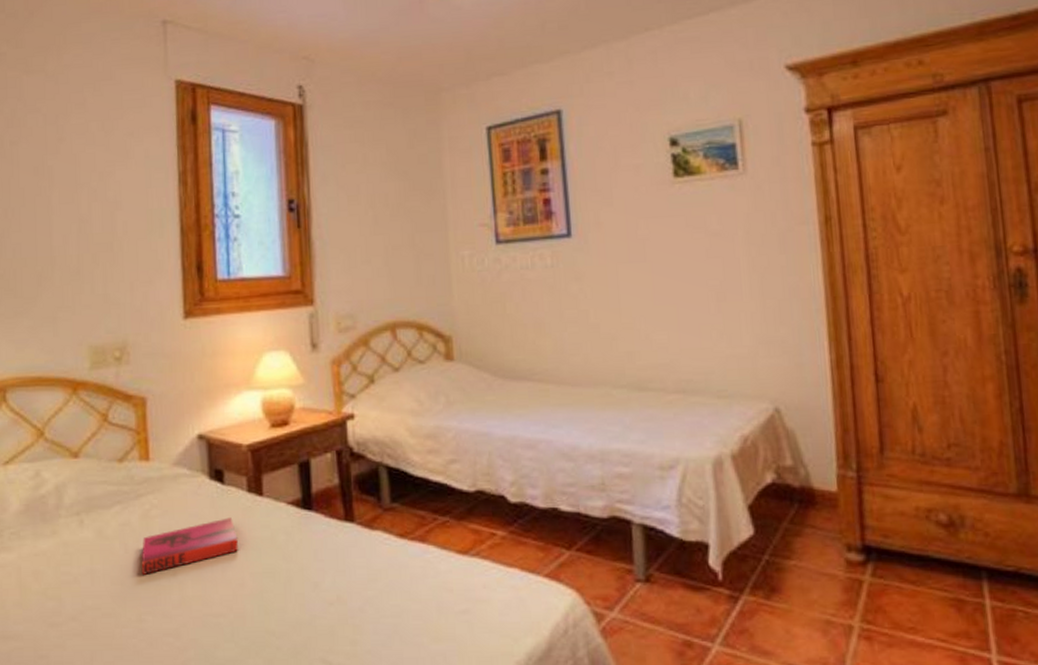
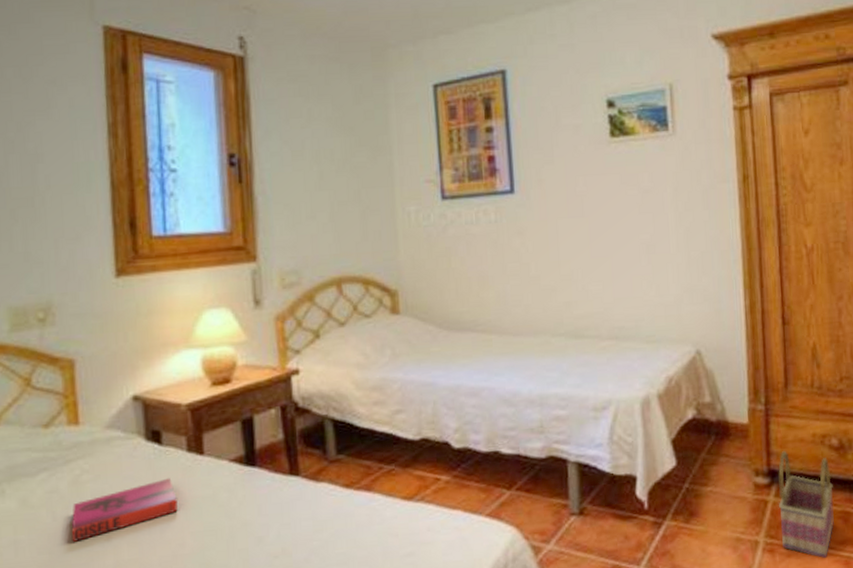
basket: none [874,524,945,651] -> present [778,450,834,558]

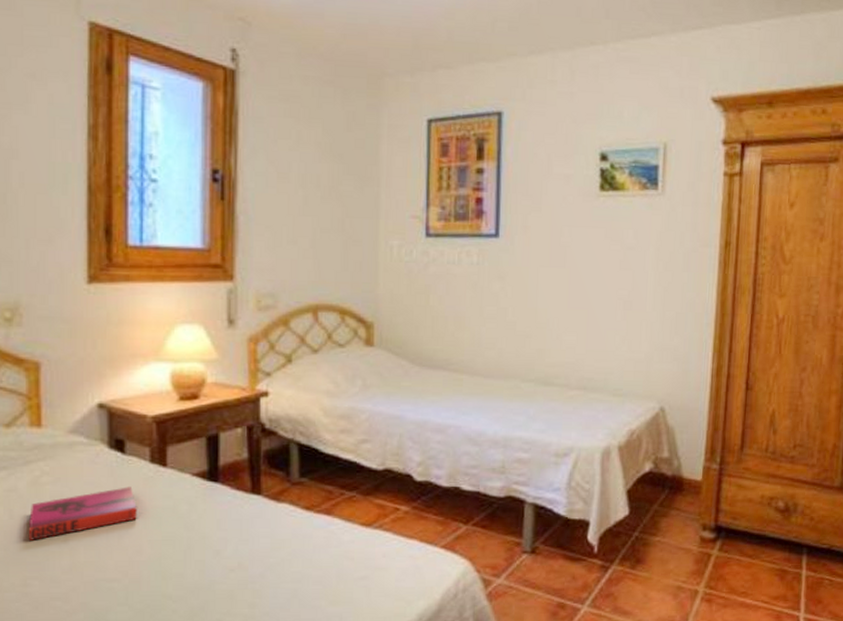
basket: present [778,450,834,558] -> none [720,508,774,611]

